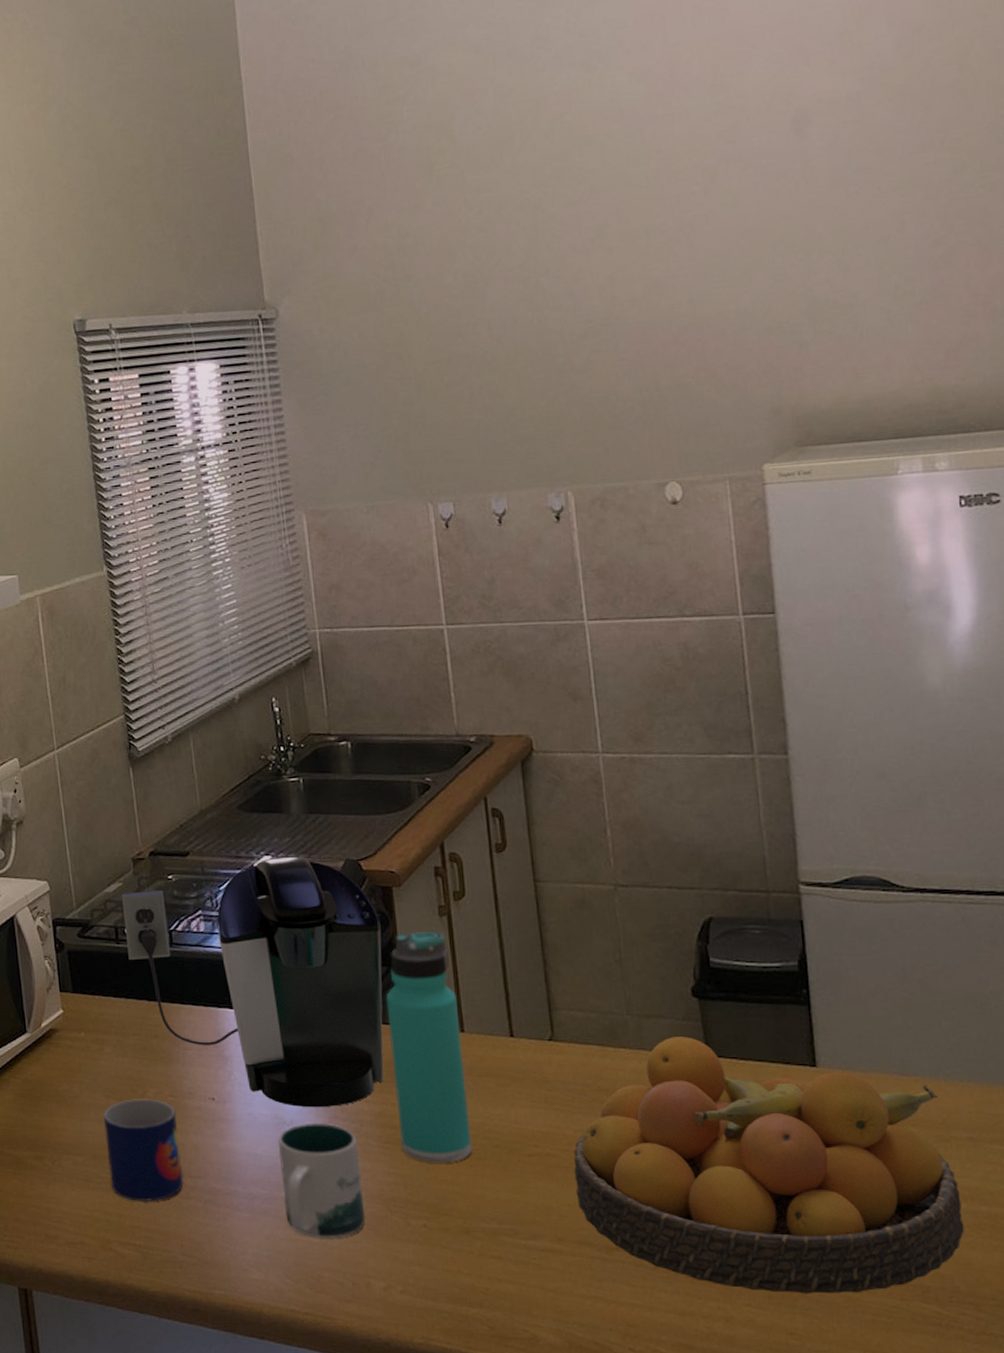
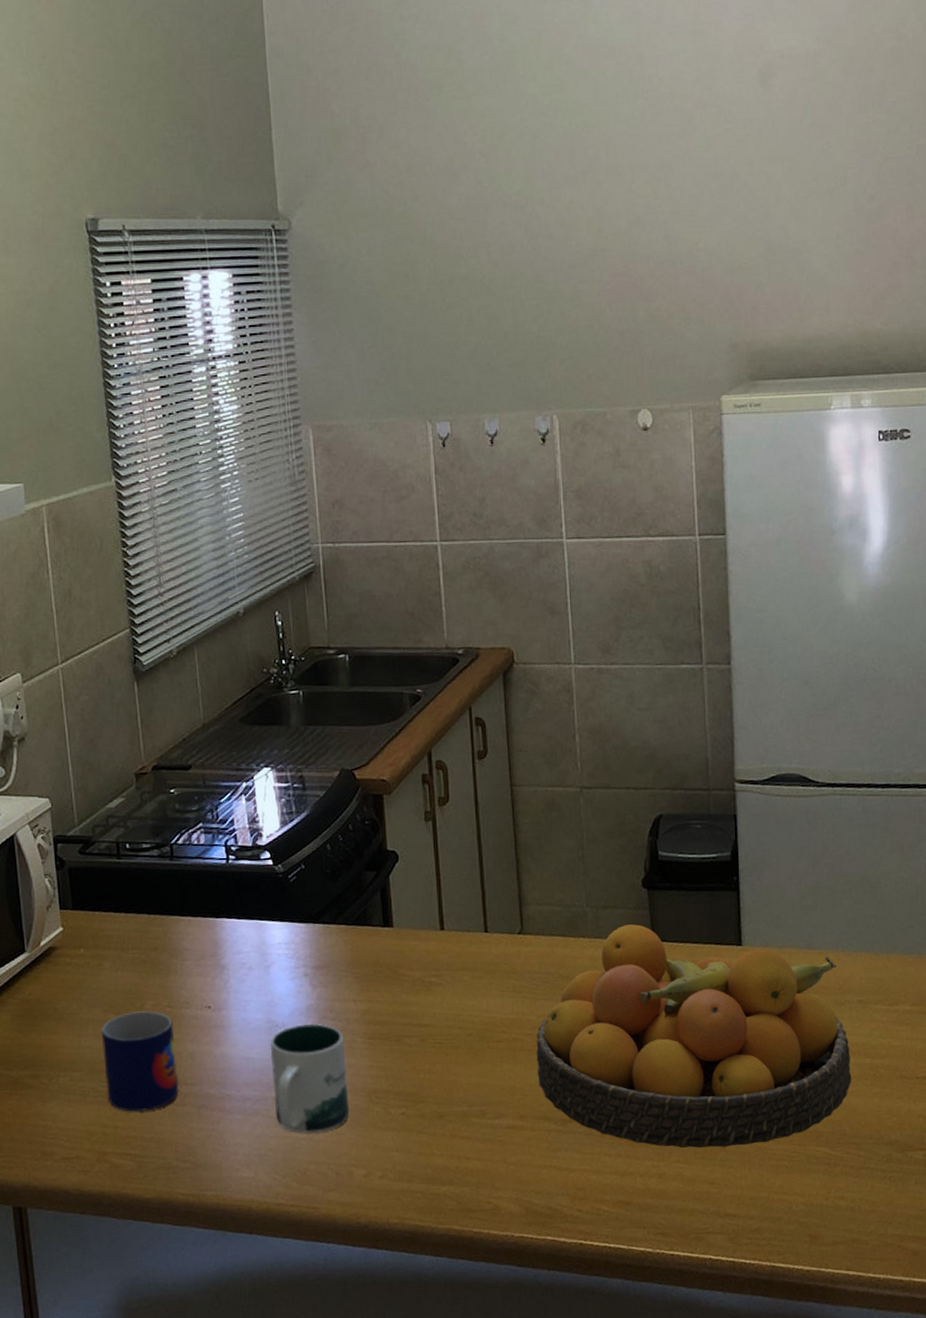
coffee maker: present [121,856,384,1108] -> none [123,767,372,1010]
thermos bottle: present [386,930,472,1163] -> none [374,835,448,1055]

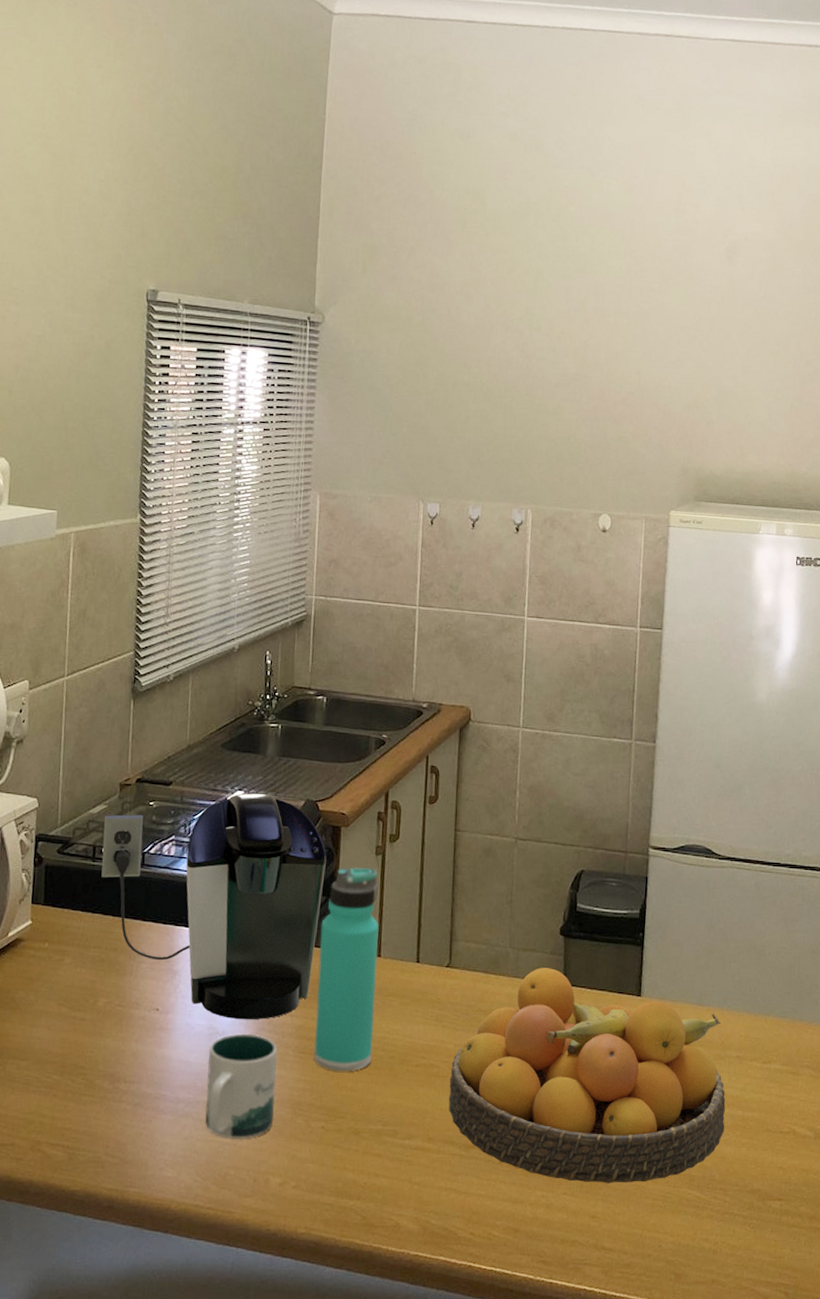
mug: present [101,1011,179,1112] -> none [49,1008,121,1105]
coffee maker: none [123,767,372,1010] -> present [101,793,327,1020]
thermos bottle: none [374,835,448,1055] -> present [313,867,380,1072]

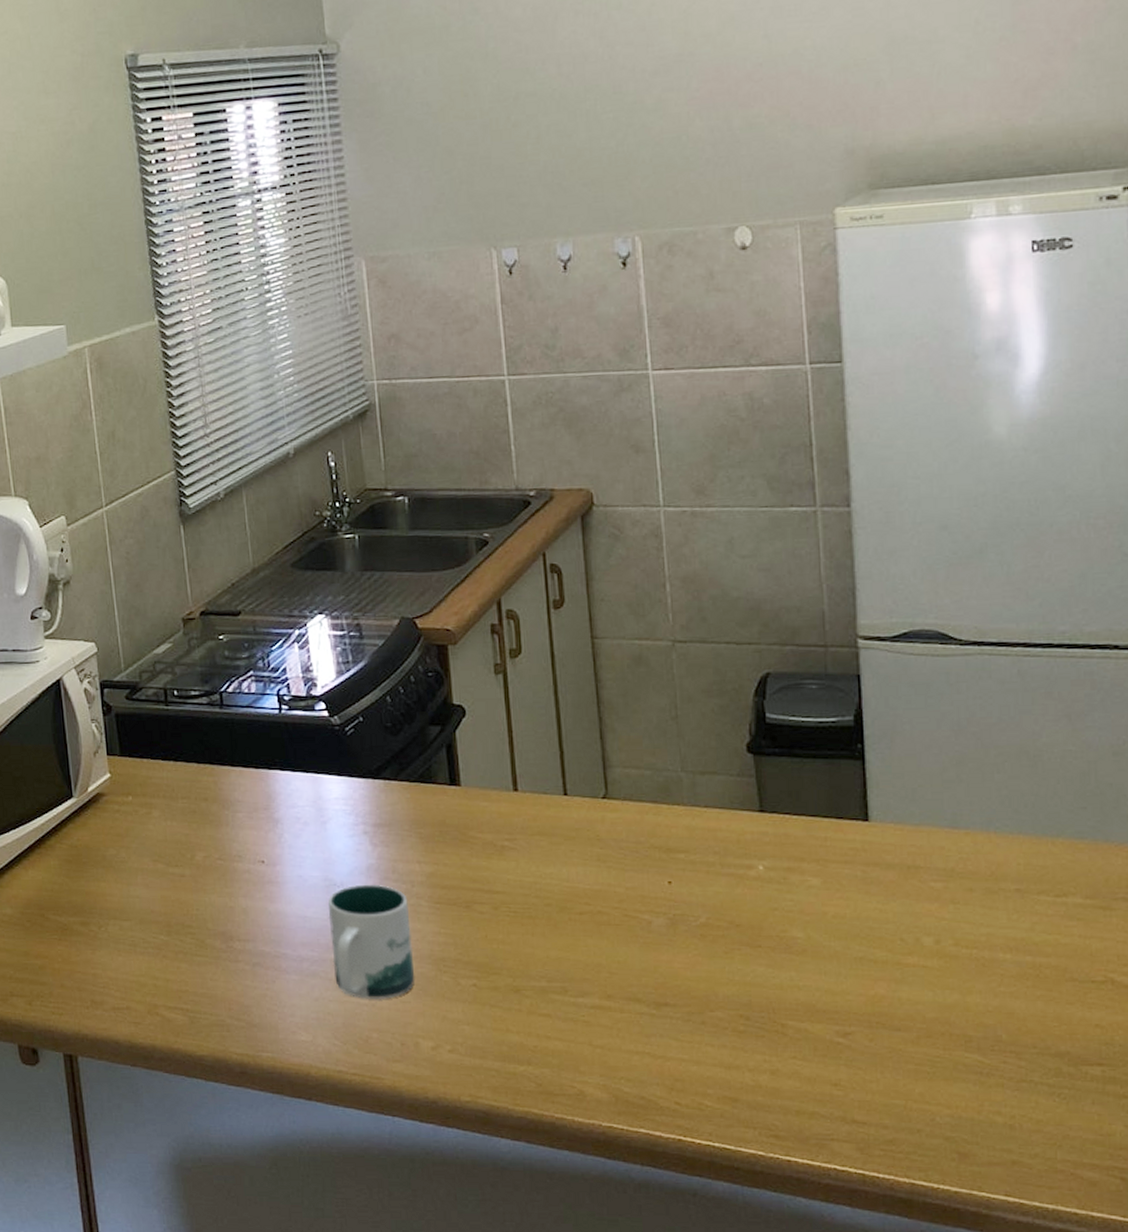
coffee maker: present [101,793,327,1020] -> none [170,614,436,869]
thermos bottle: present [313,867,380,1072] -> none [439,689,524,923]
fruit bowl: present [448,968,726,1183] -> none [625,793,1009,1045]

